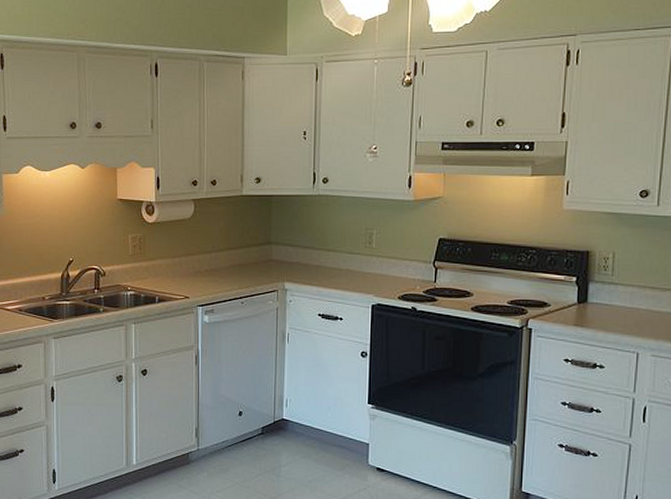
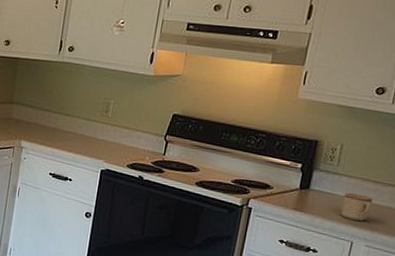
mug: none [622,302,653,330] -> present [340,192,373,221]

